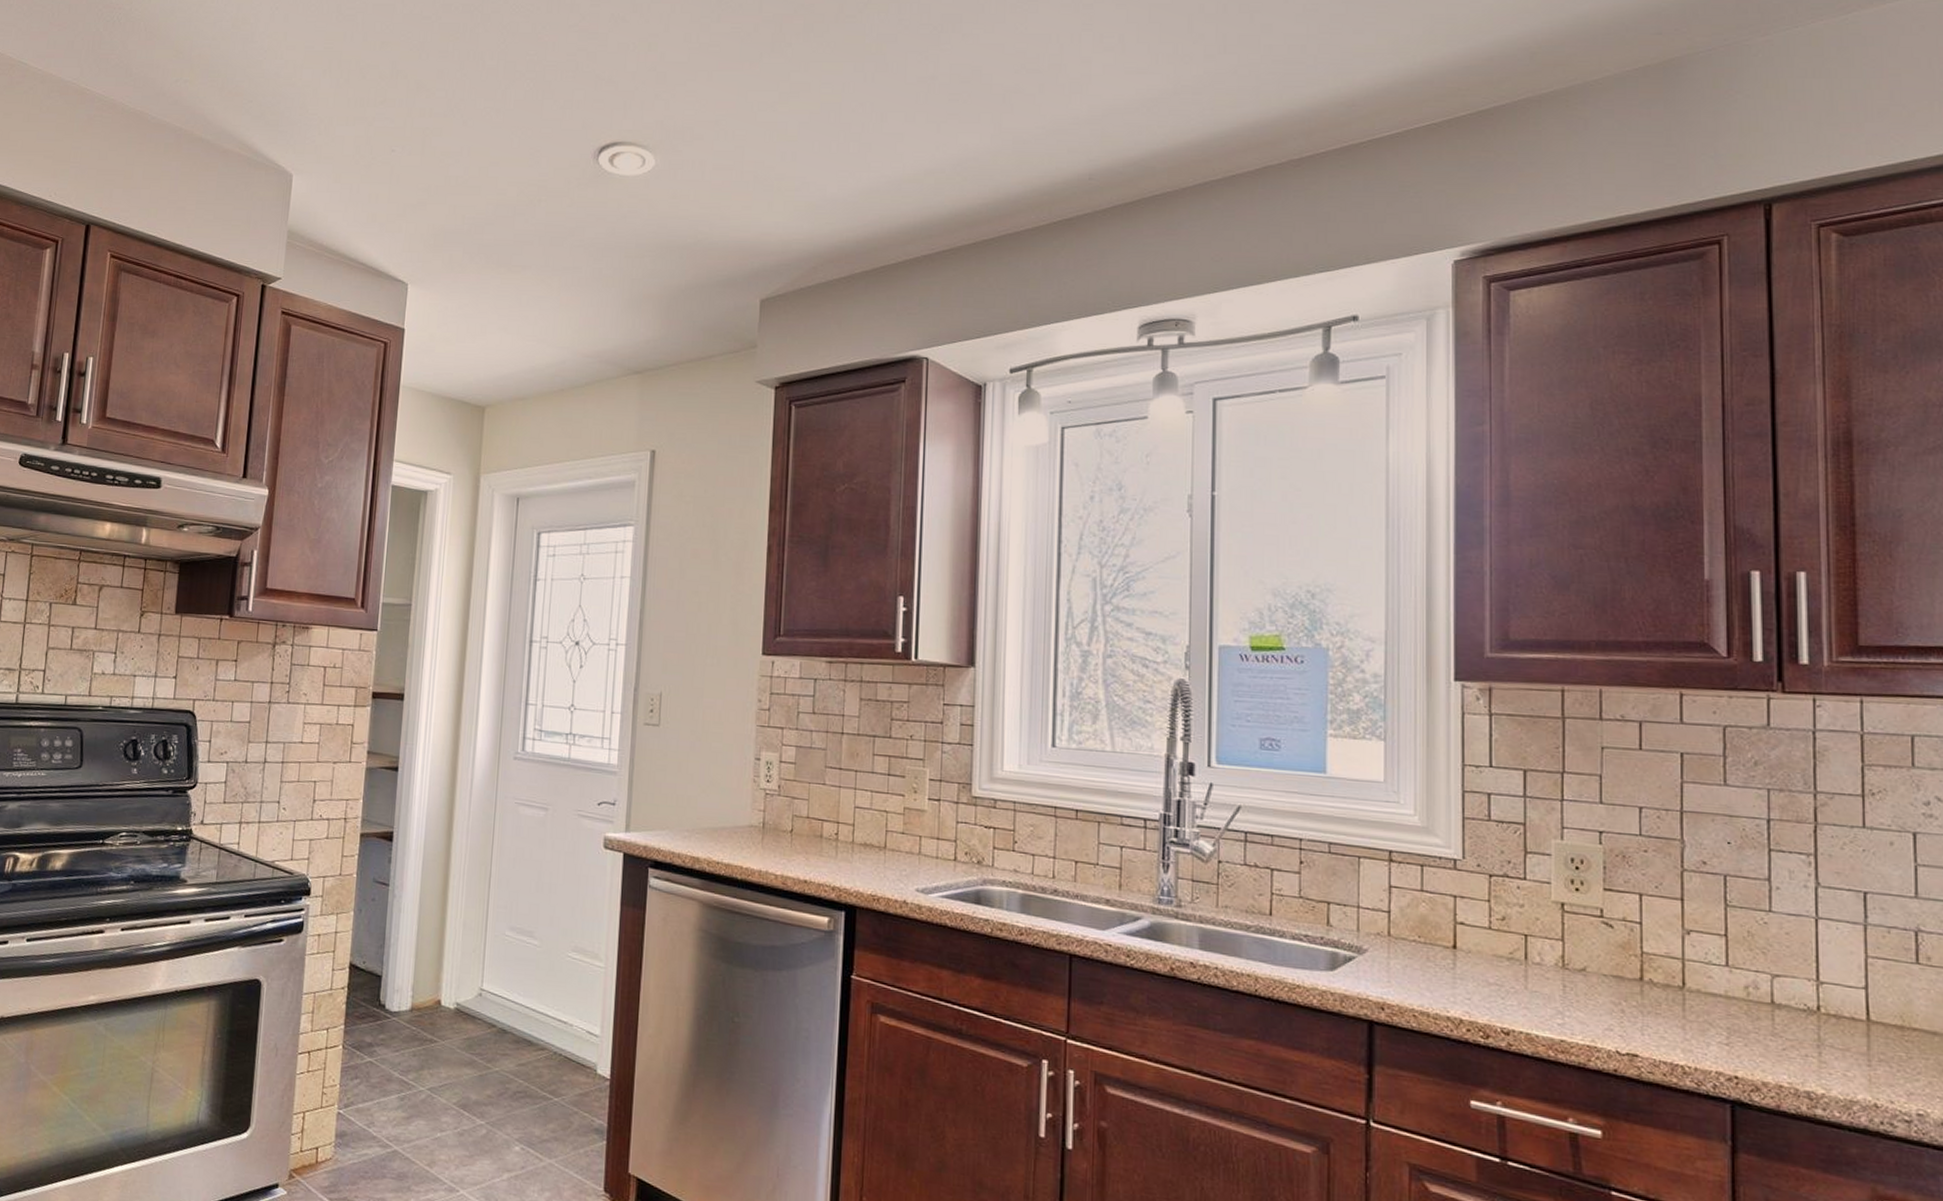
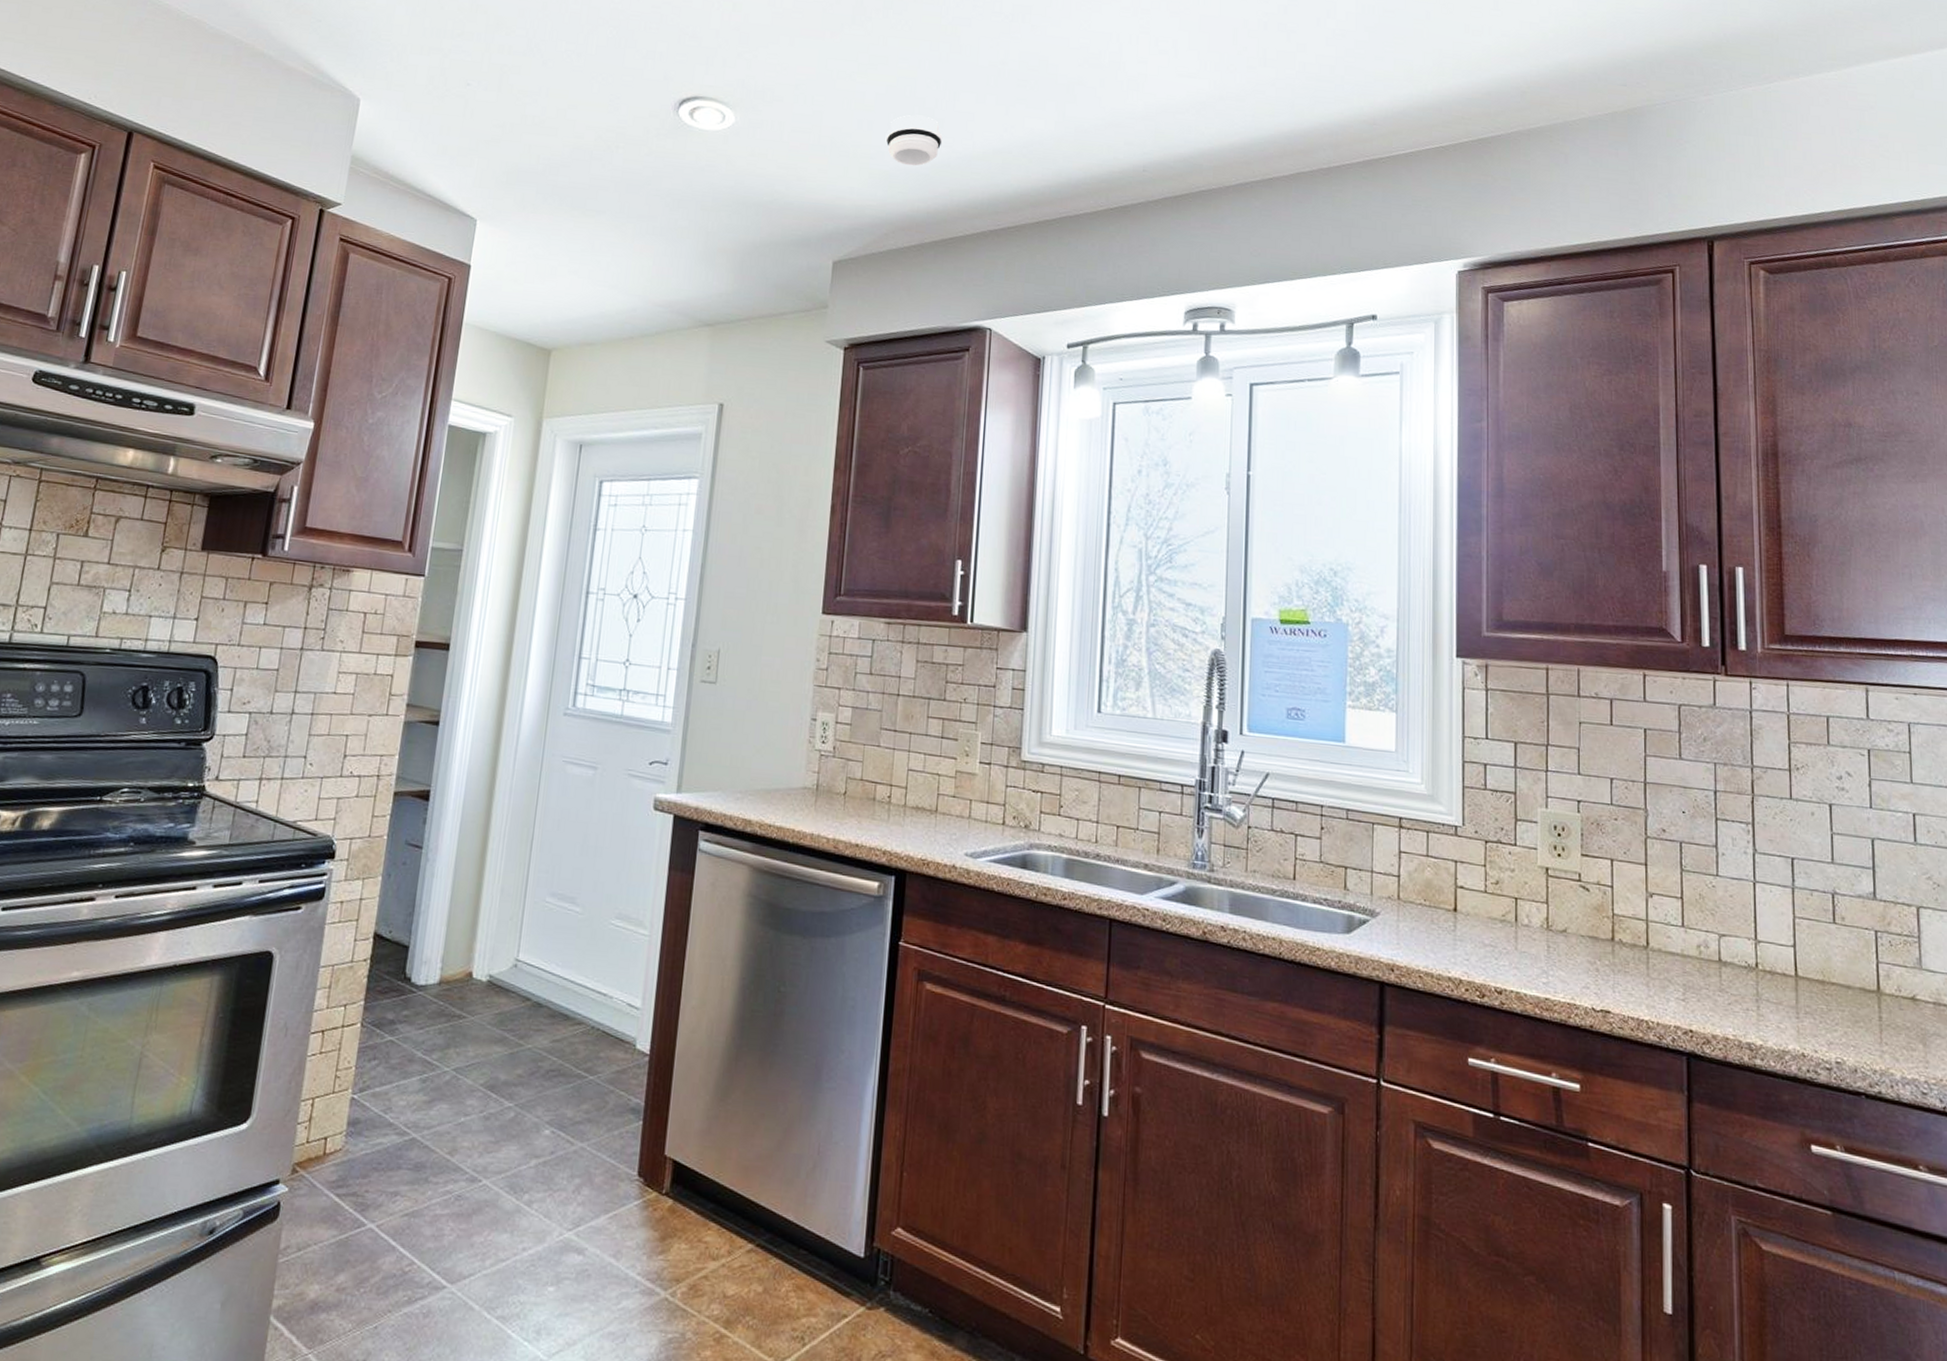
smoke detector: none [810,141,871,195] -> present [885,115,943,166]

